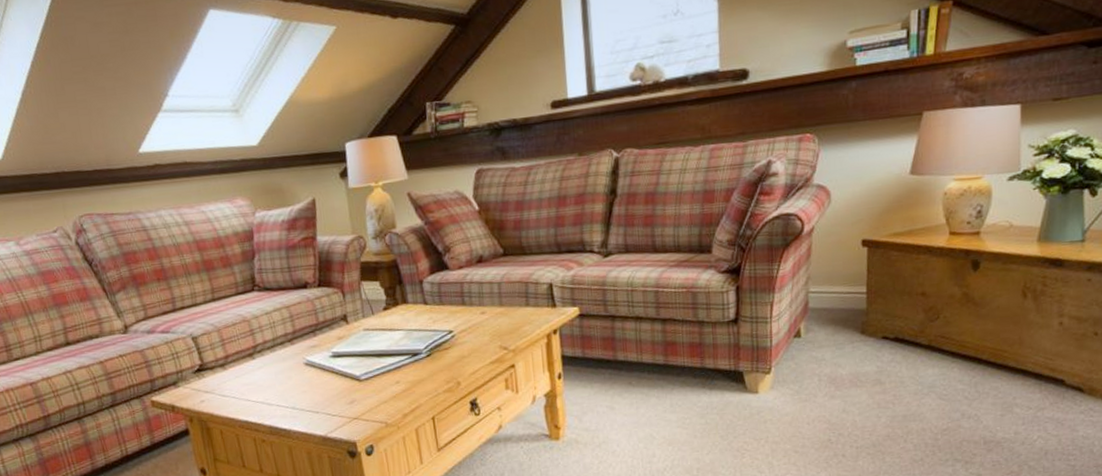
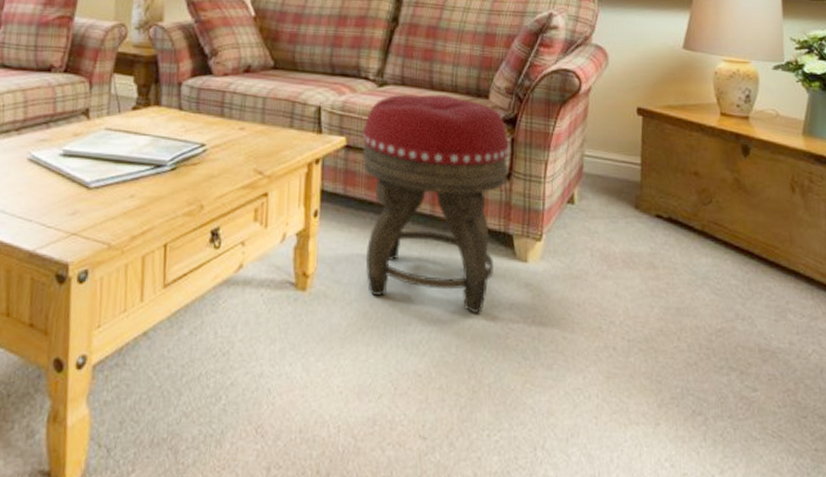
footstool: none [594,255,736,442] -> present [362,94,510,314]

